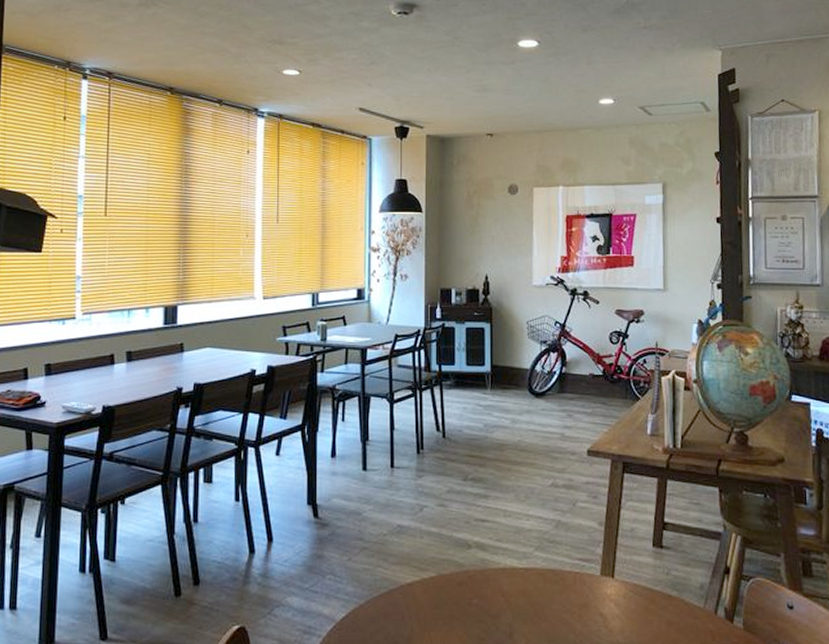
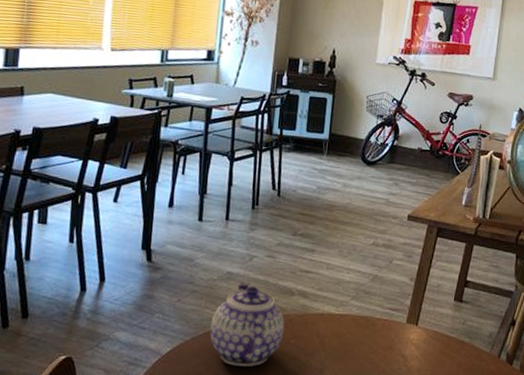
teapot: none [385,536,465,632] -> present [210,282,285,366]

